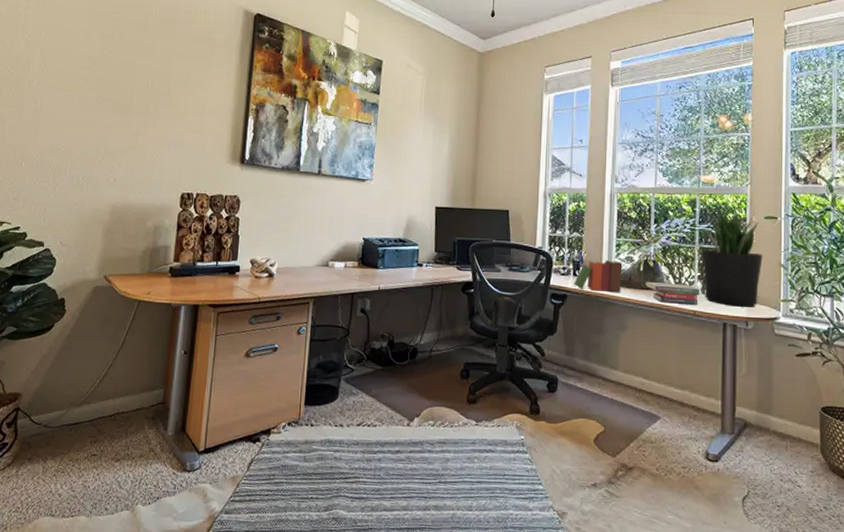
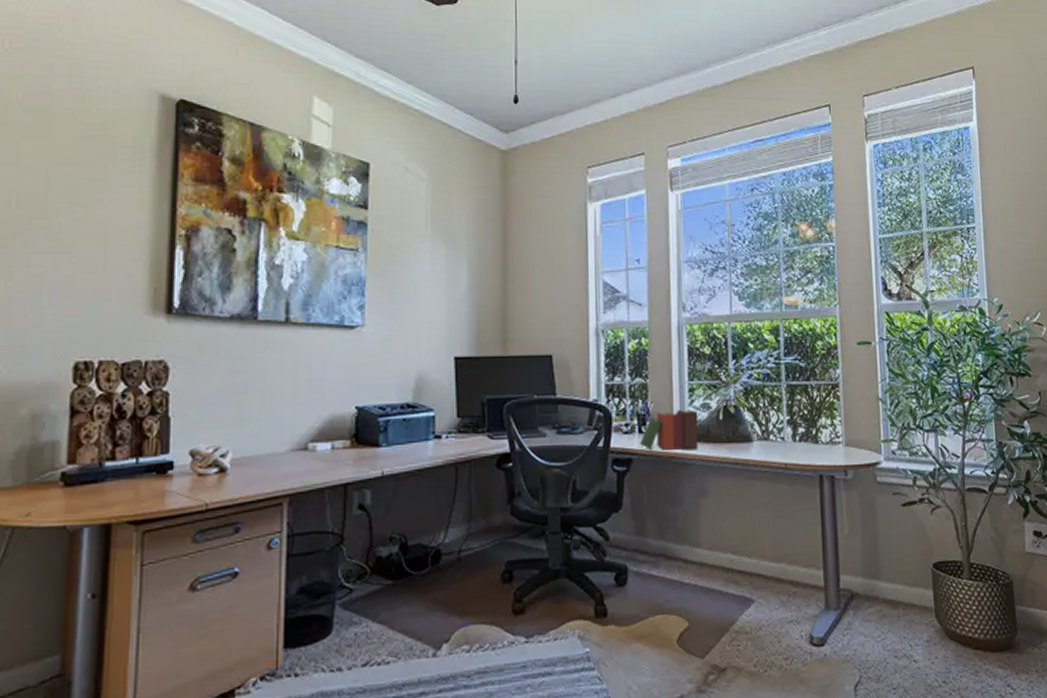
books: present [646,281,700,305] -> none [727,431,791,457]
planter: present [701,205,763,307] -> none [787,332,858,454]

